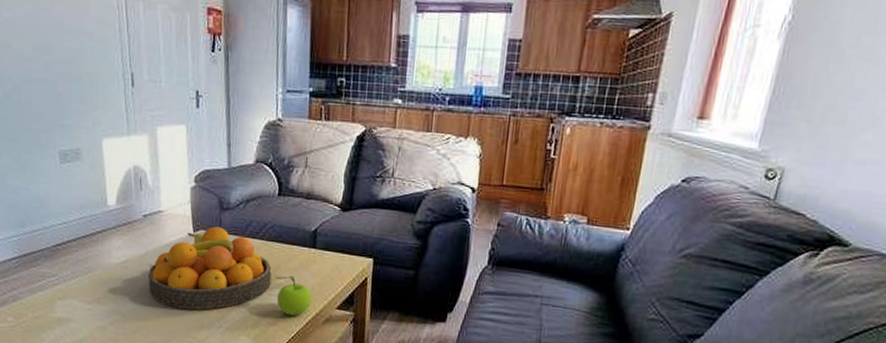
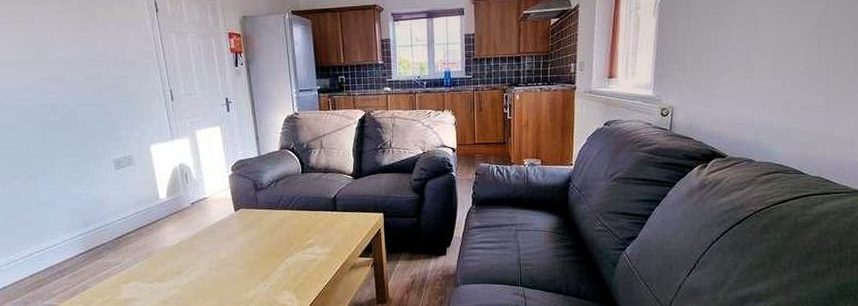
fruit bowl: present [148,226,272,310] -> none [200,204,304,276]
fruit: present [275,276,312,316] -> none [306,236,338,268]

